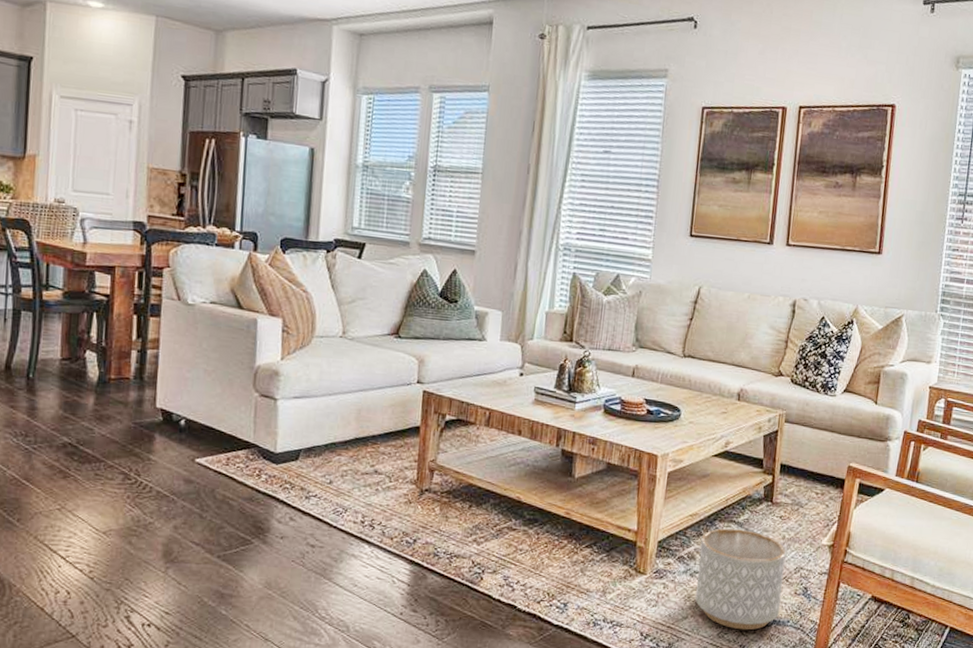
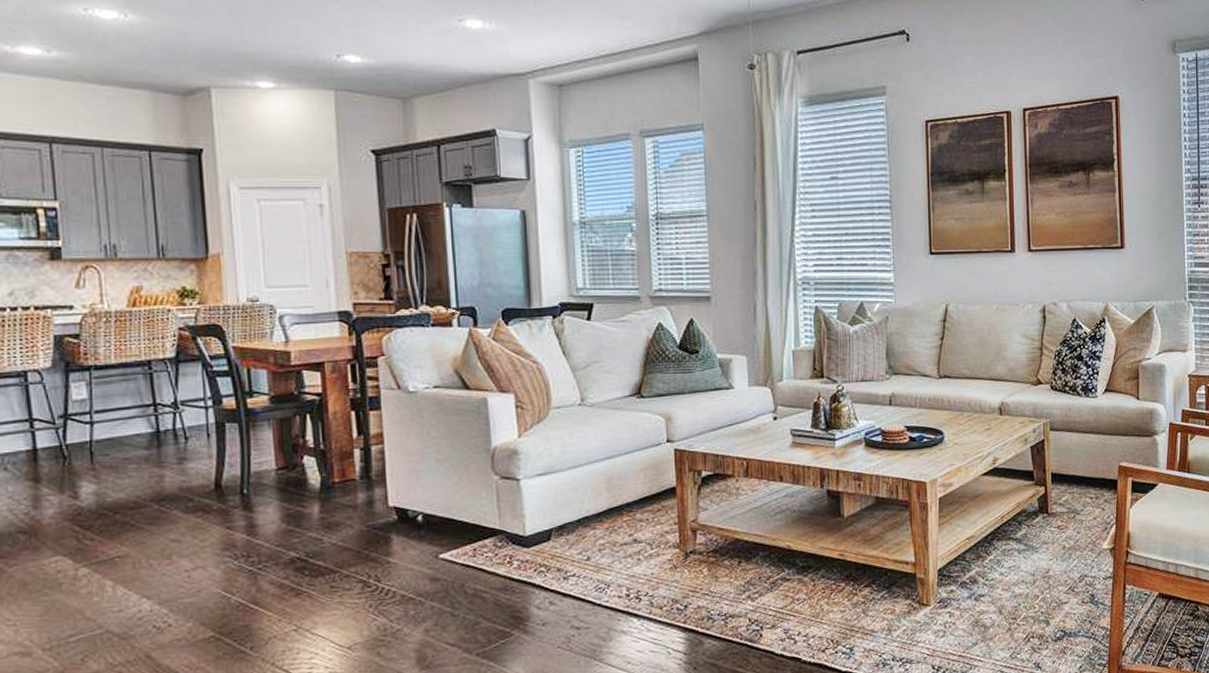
planter: present [695,528,786,631] -> none [981,545,1069,648]

